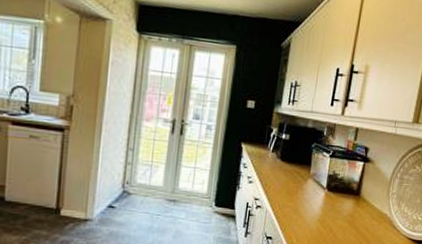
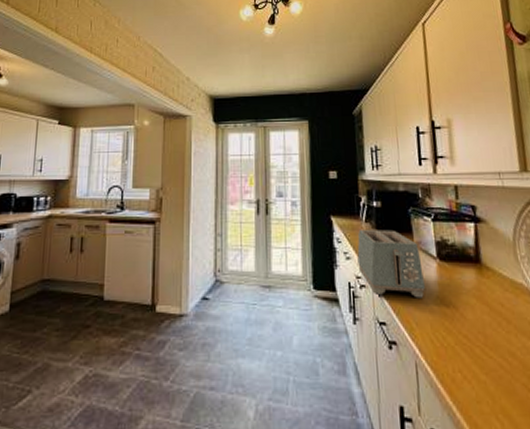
toaster: none [257,157,313,220] -> present [357,229,425,298]

